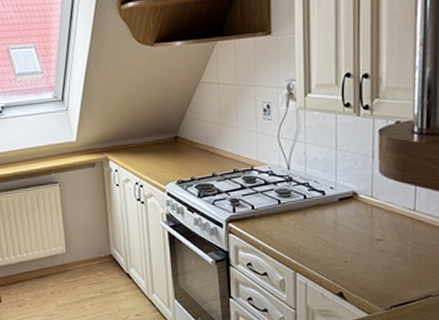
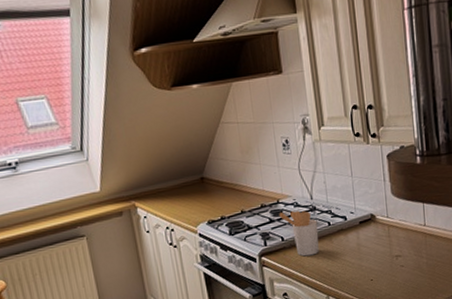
utensil holder: none [251,180,292,228] -> present [279,210,319,257]

